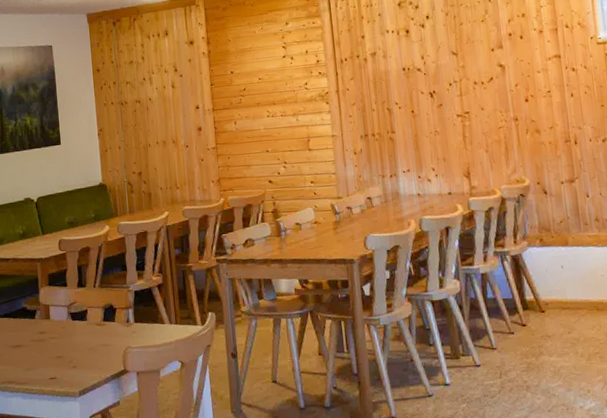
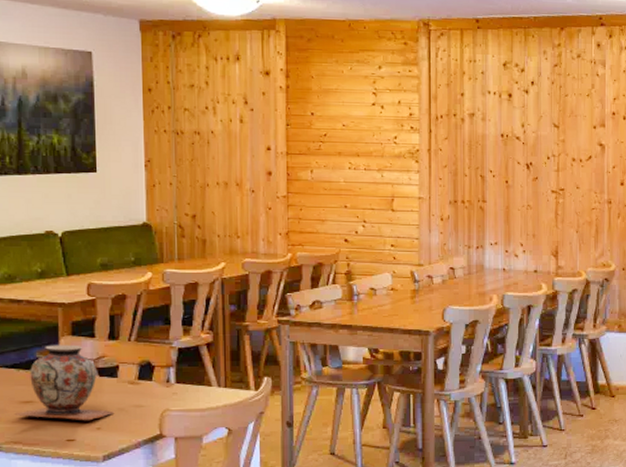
decorative vase: none [8,294,86,361] -> present [14,344,115,421]

